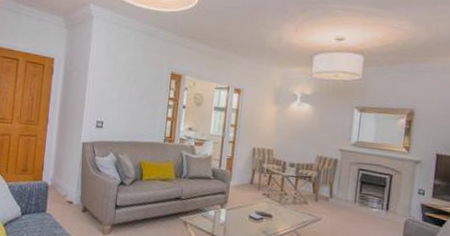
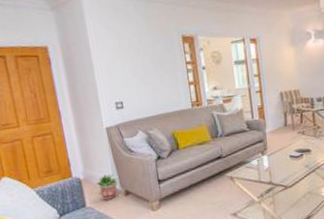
potted plant: none [60,186,81,212] -> present [95,173,119,200]

